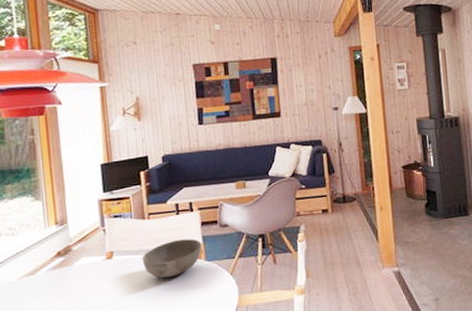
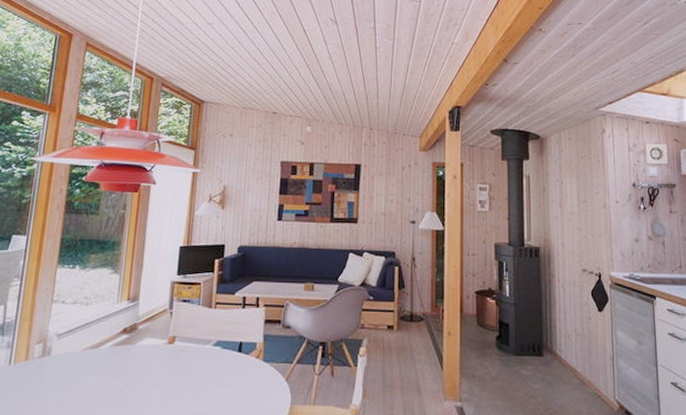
bowl: present [141,238,202,279] -> none [201,335,262,373]

